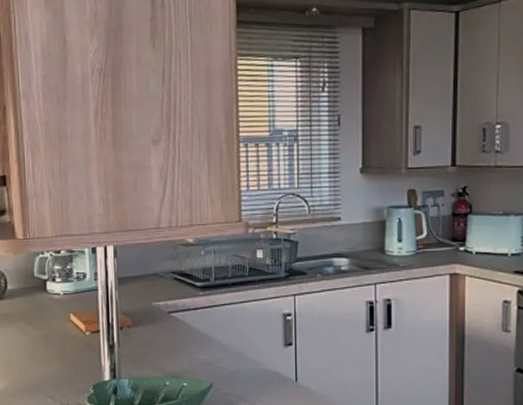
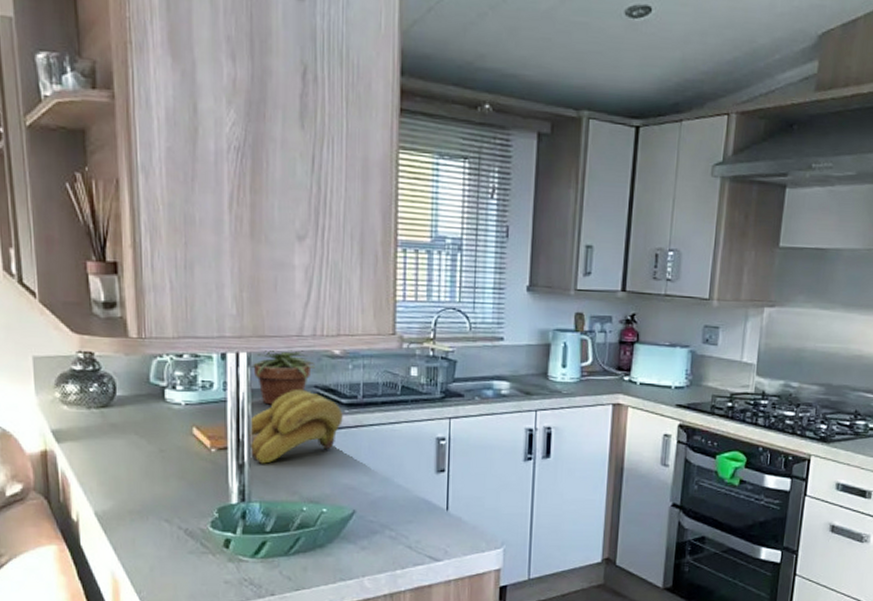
potted plant: none [115,241,172,291] -> present [248,350,315,405]
banana bunch: none [117,276,198,344] -> present [249,390,343,464]

